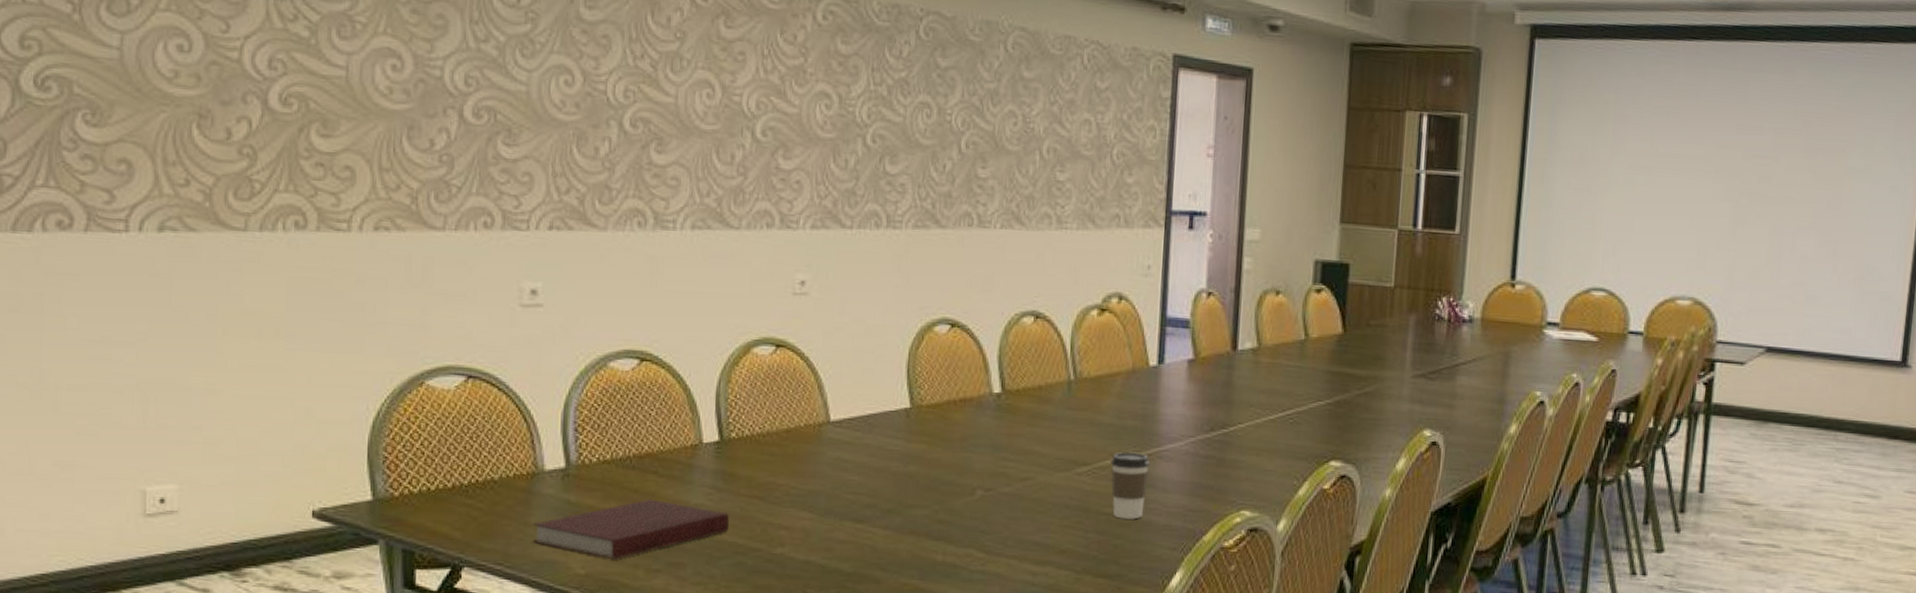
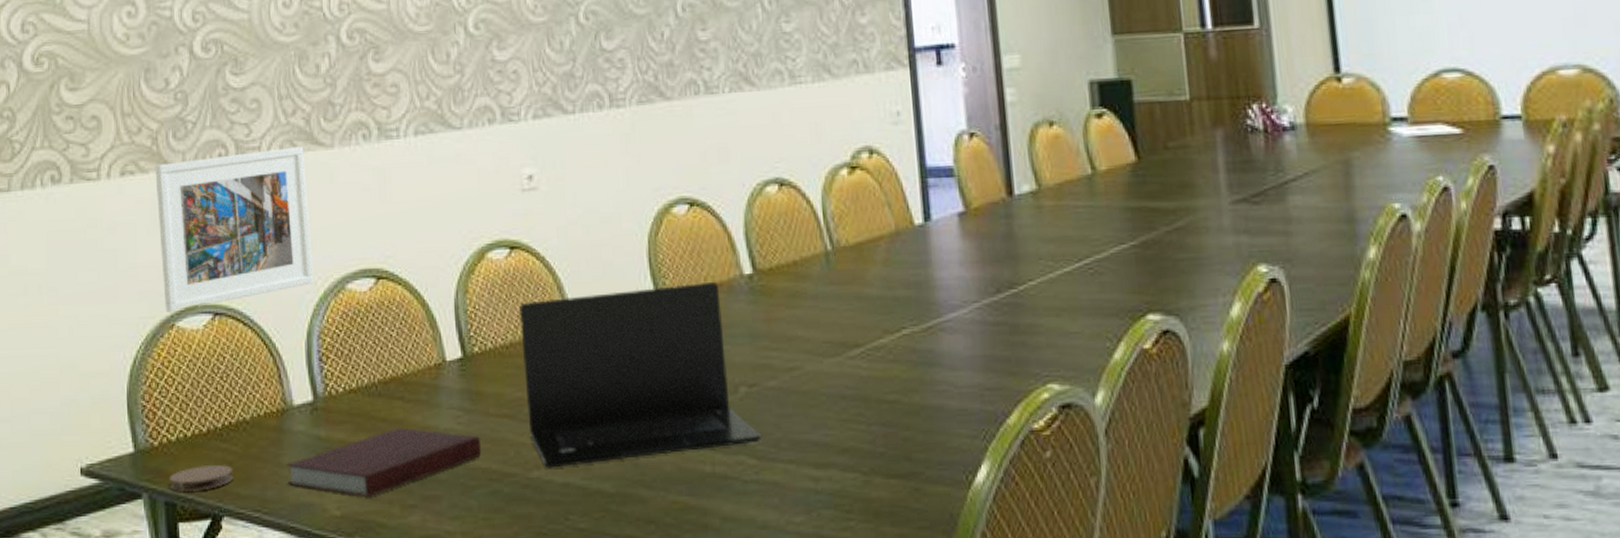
coaster: none [408,518,477,543] -> present [169,465,234,493]
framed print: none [412,224,576,371] -> present [155,147,314,313]
laptop: none [777,395,992,547] -> present [519,282,762,468]
coffee cup: present [1110,452,1150,519] -> none [885,326,933,406]

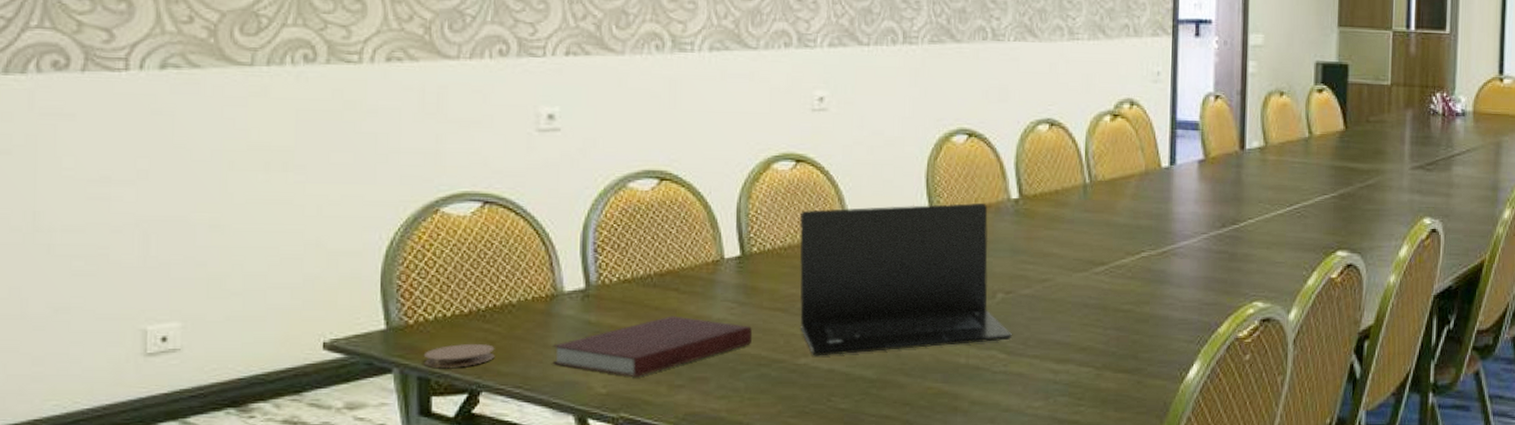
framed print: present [155,147,314,313] -> none [426,50,595,198]

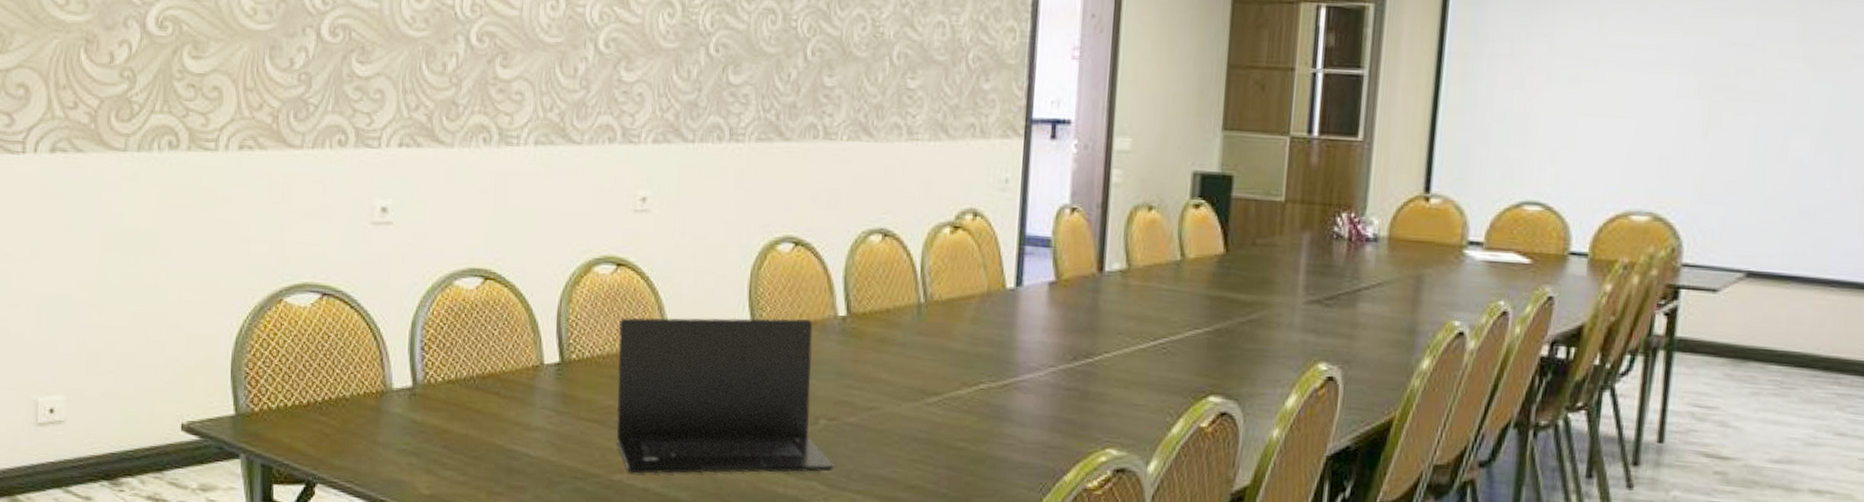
coaster: present [423,344,495,369] -> none [267,434,330,458]
notebook: present [551,316,753,377] -> none [380,420,570,480]

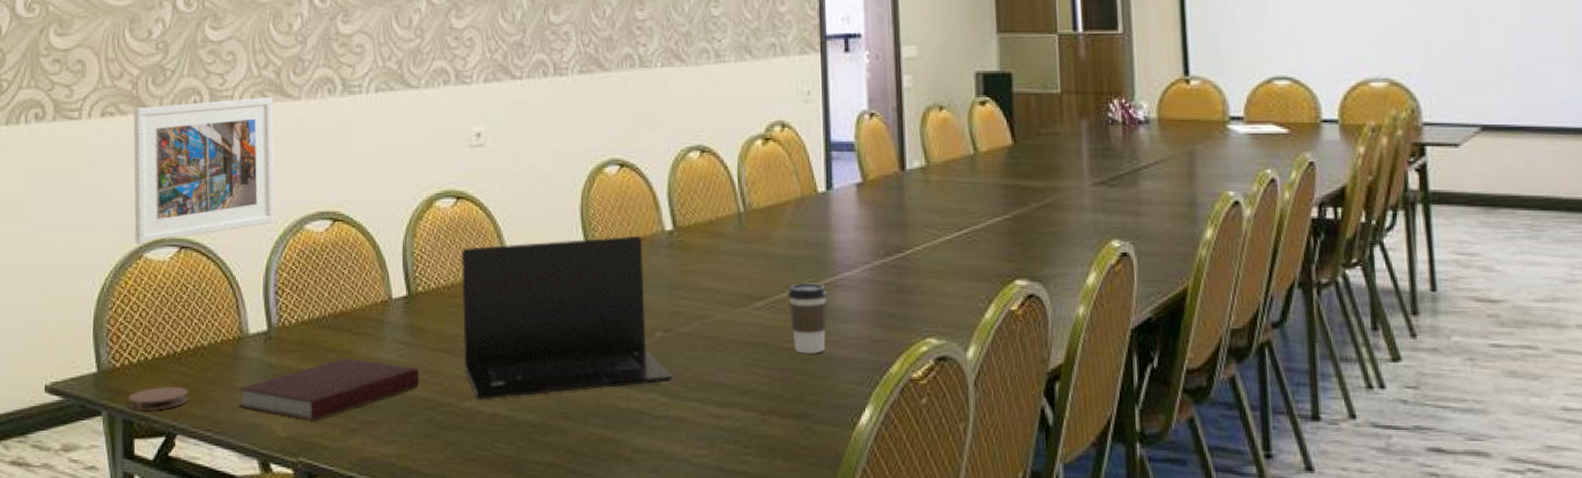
coaster: none [267,434,330,458] -> present [128,387,189,412]
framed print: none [273,141,424,288] -> present [133,97,275,244]
notebook: none [380,420,570,480] -> present [238,357,420,420]
coffee cup: none [963,382,1006,455] -> present [787,283,828,354]

